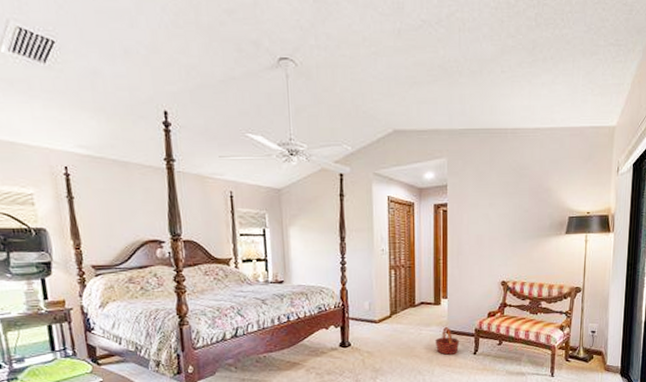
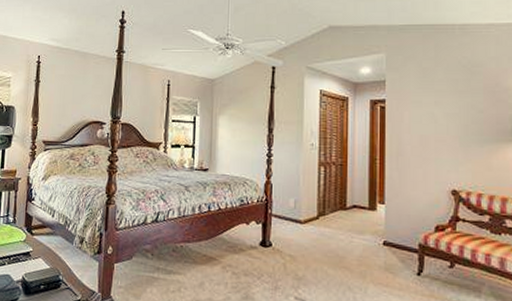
basket: present [435,327,460,355] -> none [368,237,400,272]

